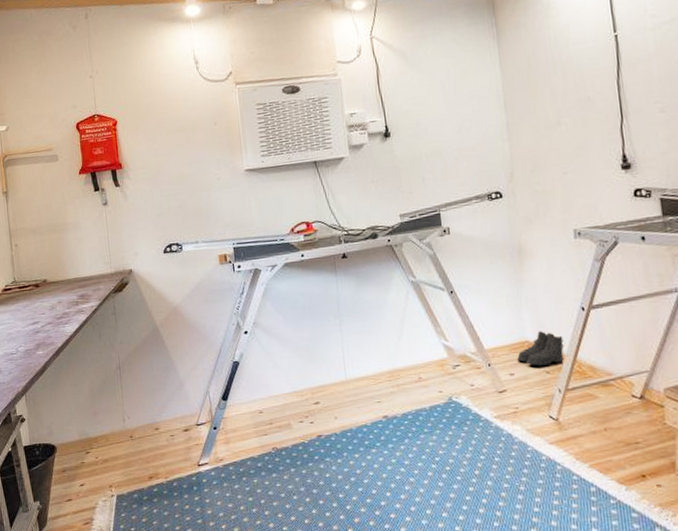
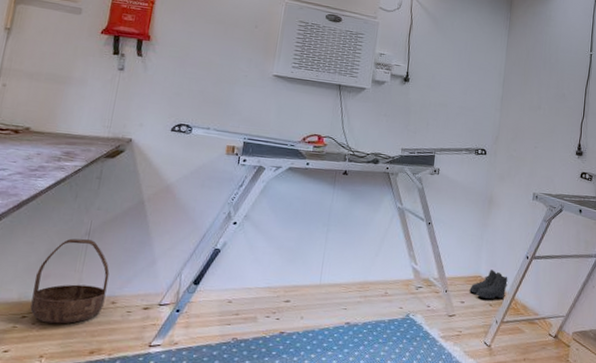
basket: none [86,372,149,456] -> present [30,238,110,324]

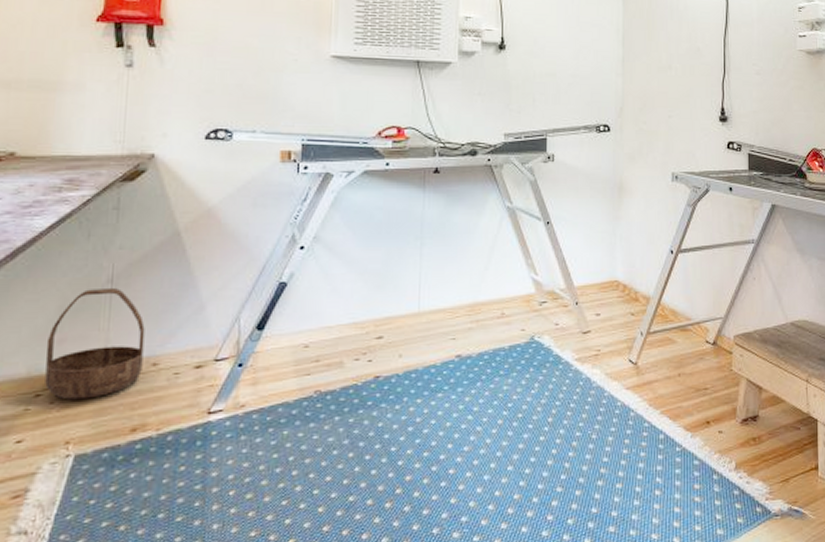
boots: present [469,270,508,299] -> none [605,271,651,307]

